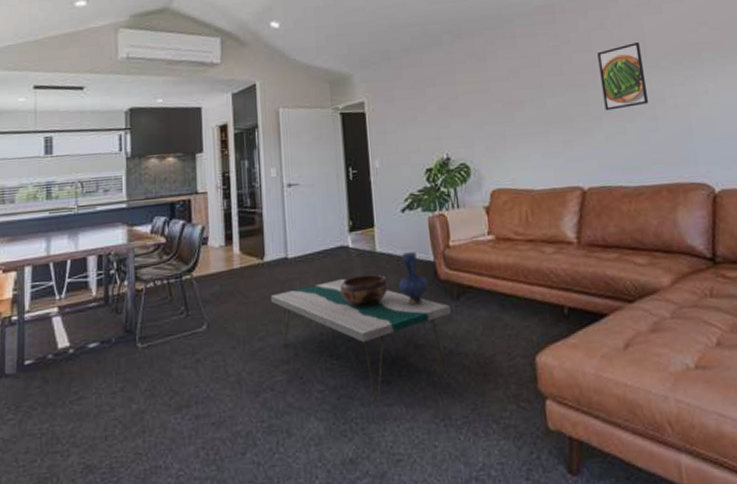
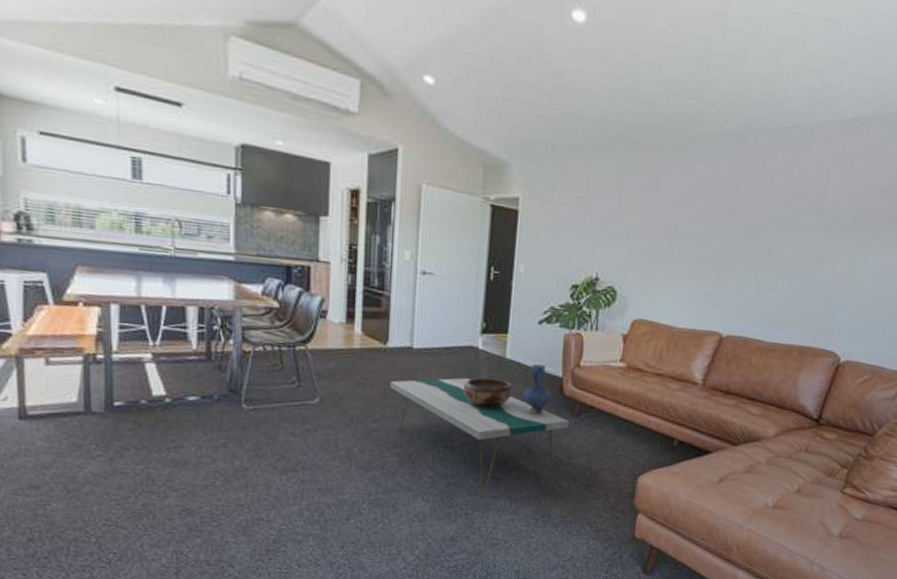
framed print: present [597,41,648,111] -> none [765,196,818,264]

